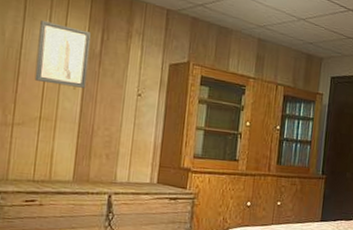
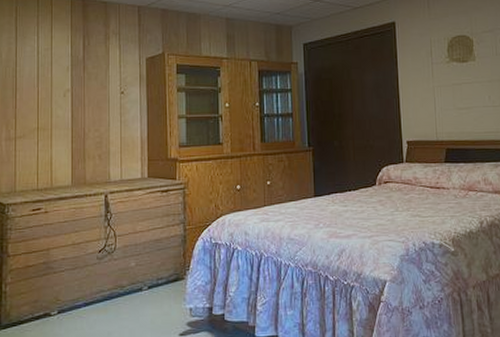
wall art: present [34,21,91,88] -> none [30,37,74,95]

